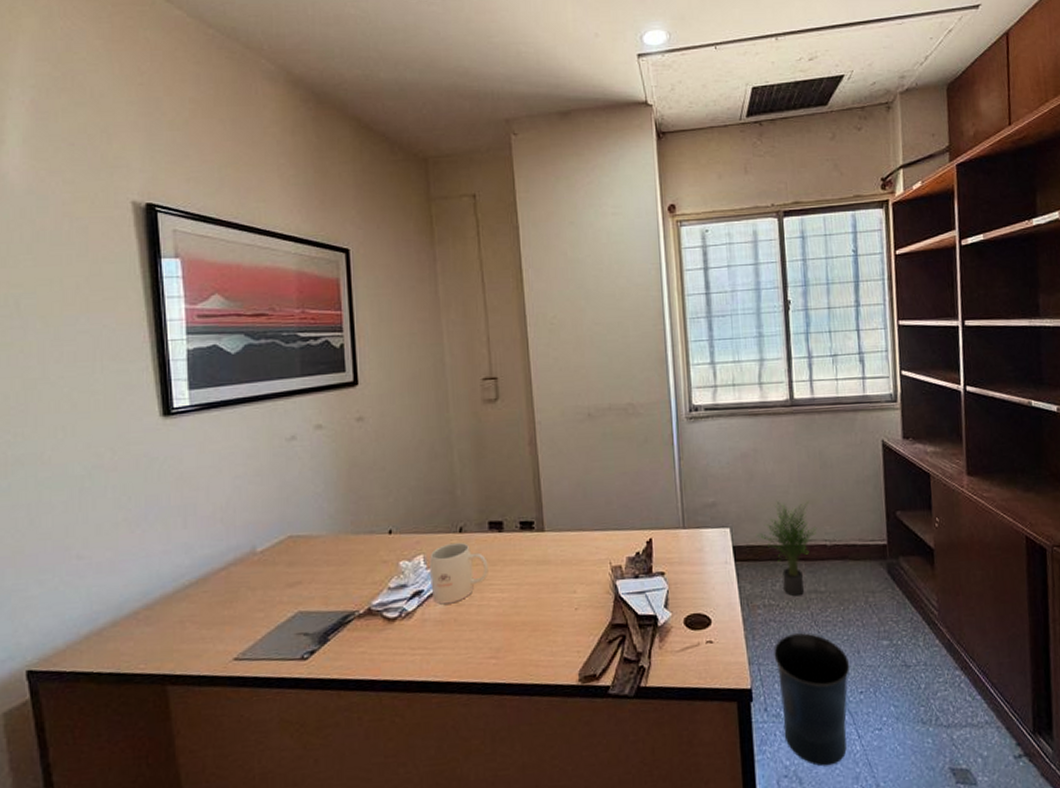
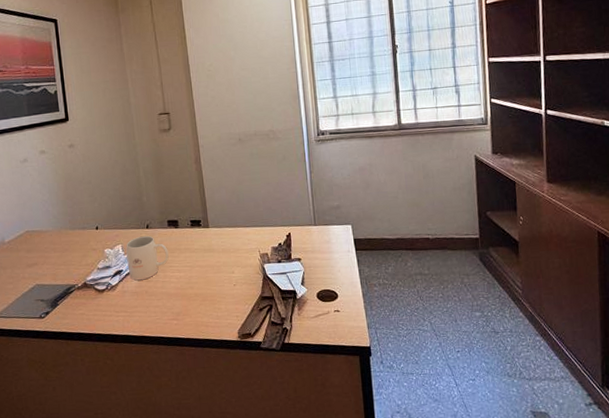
potted plant: present [756,501,817,597] -> none [372,204,421,278]
waste bin: present [774,633,850,766] -> none [387,305,449,406]

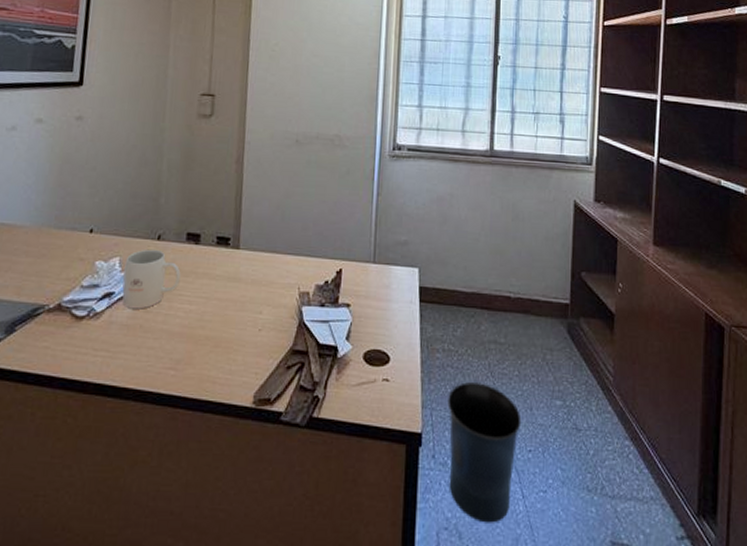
waste bin: none [387,305,449,406] -> present [447,382,522,523]

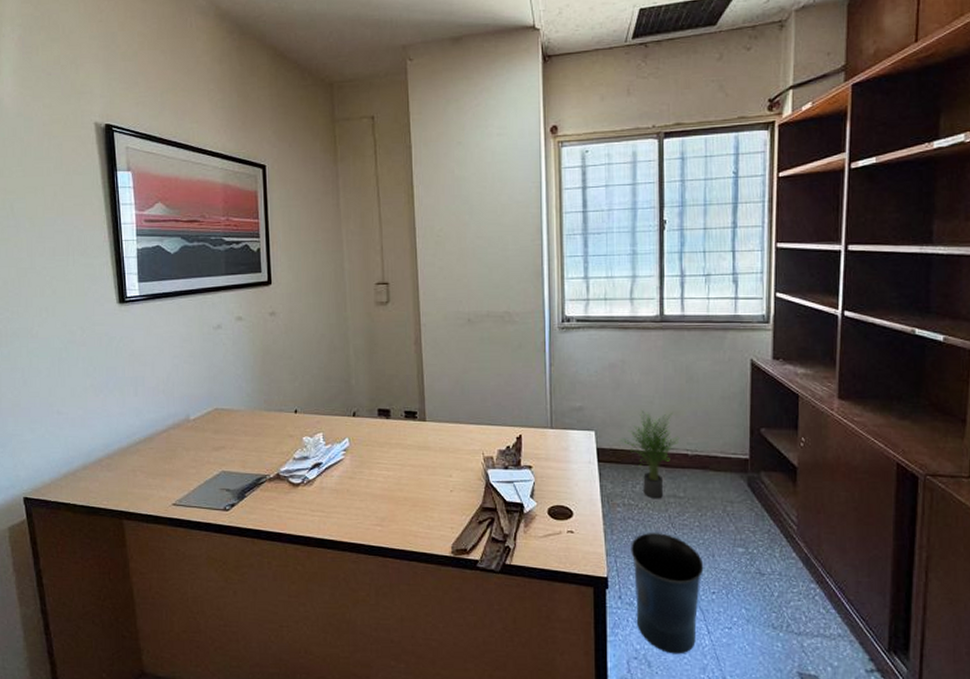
mug: present [122,249,181,309] -> none [328,424,377,476]
potted plant: none [443,248,503,345] -> present [619,410,680,499]

